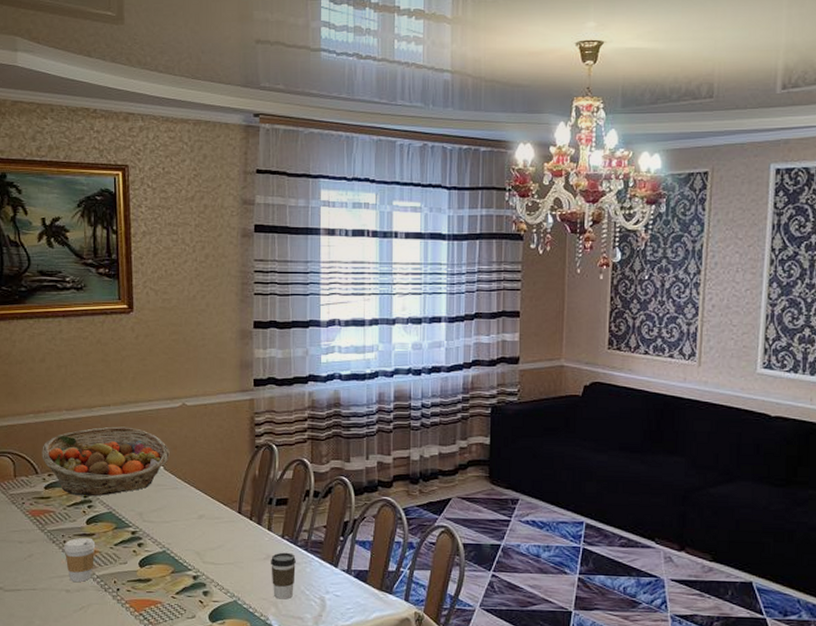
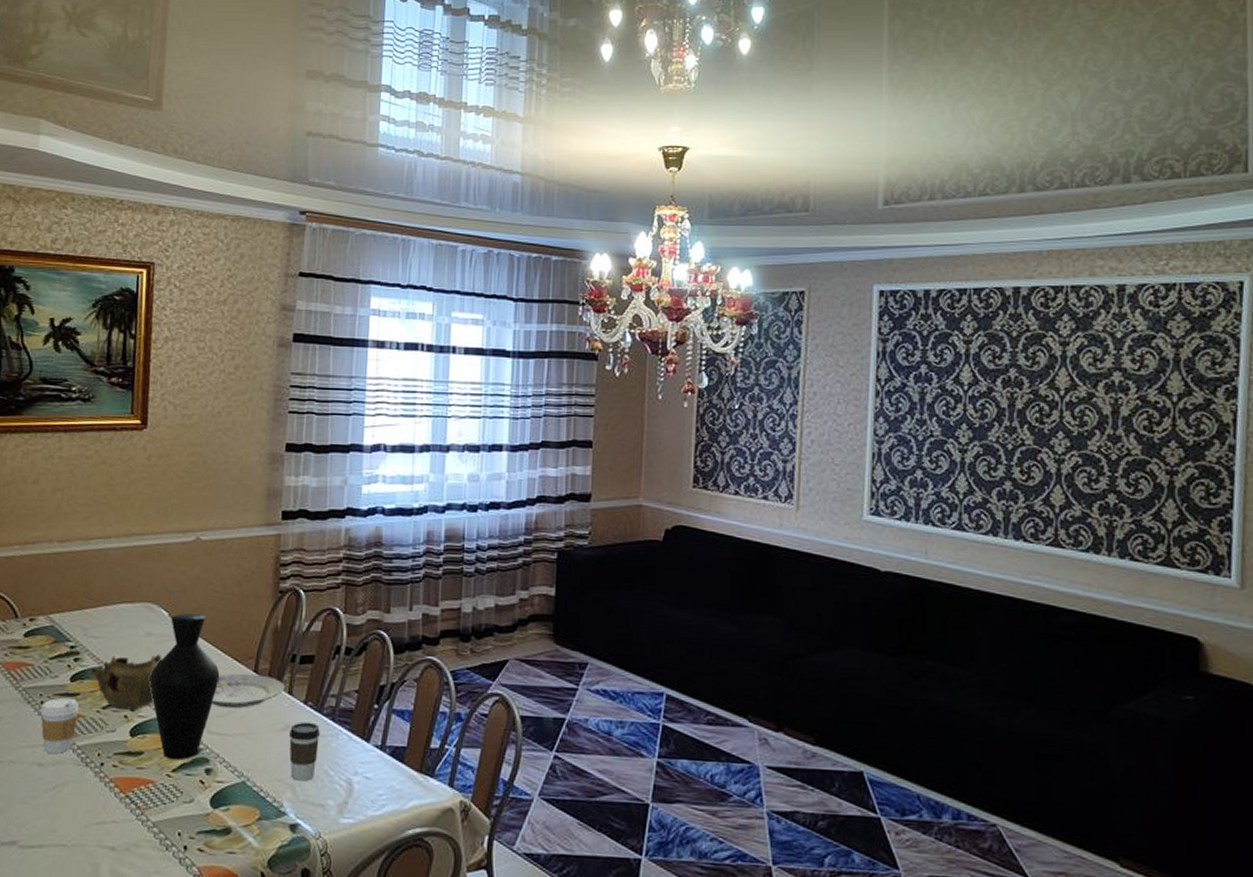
fruit basket: present [42,426,170,497] -> none [24,562,177,647]
teapot: none [101,500,161,546] -> present [89,654,162,710]
vase: none [152,466,210,585] -> present [149,612,220,760]
plate: none [205,514,265,543] -> present [212,673,285,709]

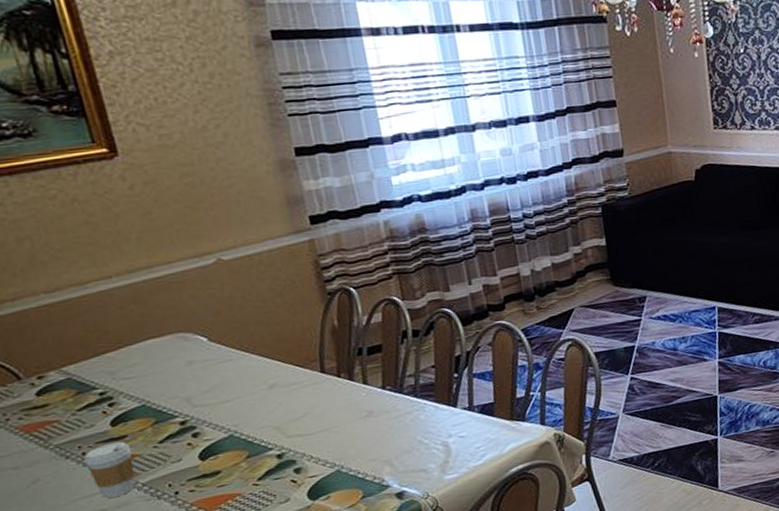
teapot: present [89,654,162,710] -> none [130,378,217,440]
vase: present [149,612,220,760] -> none [204,331,286,471]
plate: present [212,673,285,709] -> none [282,373,359,412]
coffee cup: present [289,721,320,781] -> none [373,403,409,457]

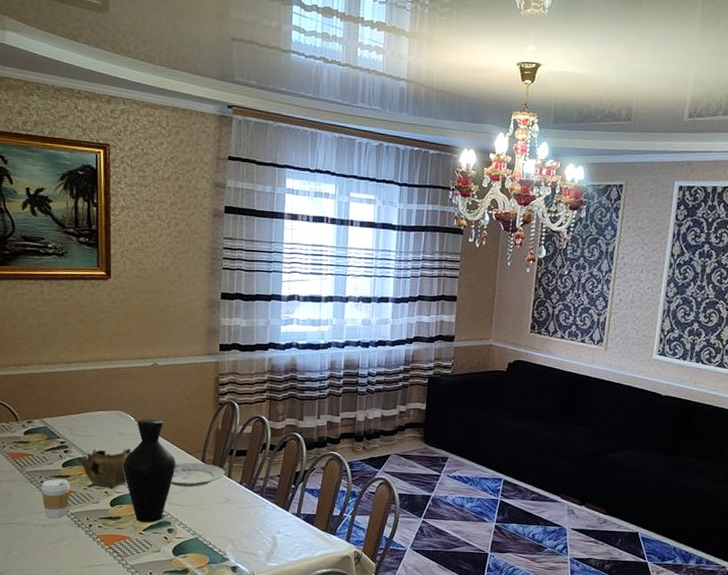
teapot: none [130,378,217,440] -> present [76,448,131,488]
vase: none [204,331,286,471] -> present [123,418,176,523]
plate: none [282,373,359,412] -> present [171,462,226,488]

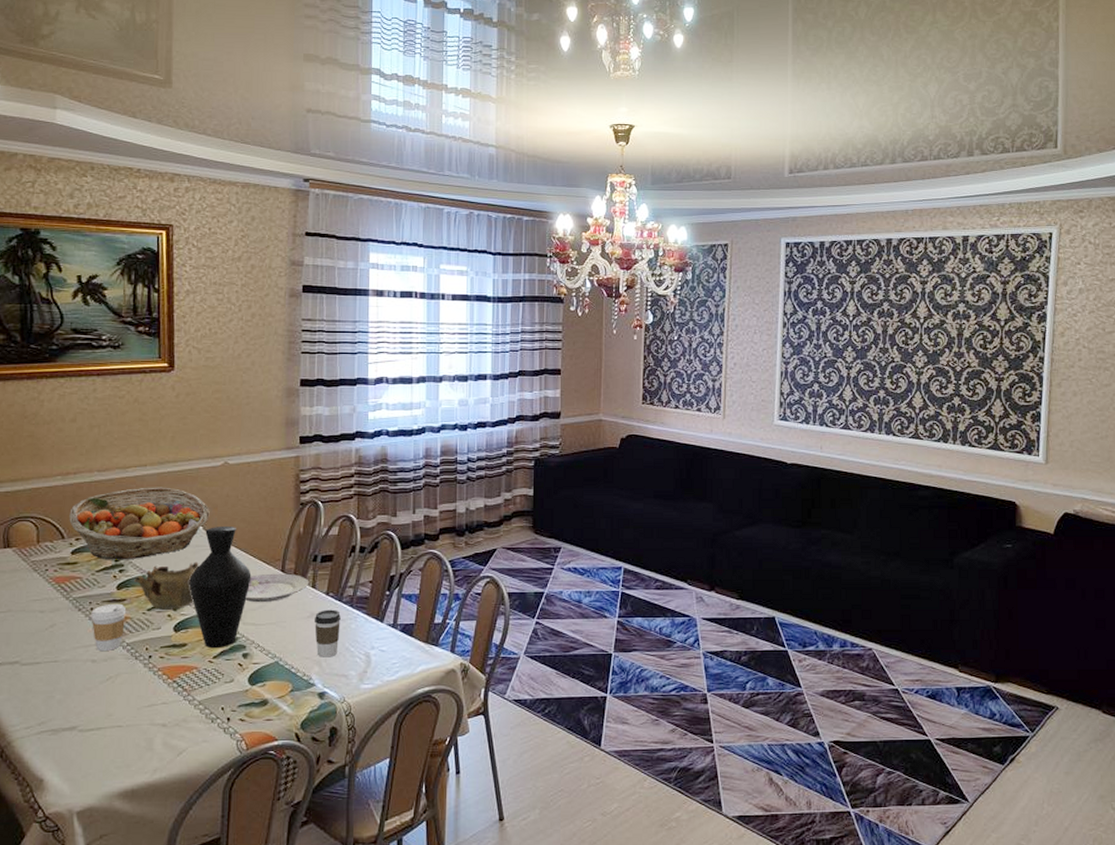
fruit basket: none [22,381,141,443] -> present [69,487,210,560]
coffee cup: none [229,497,252,538] -> present [314,609,341,658]

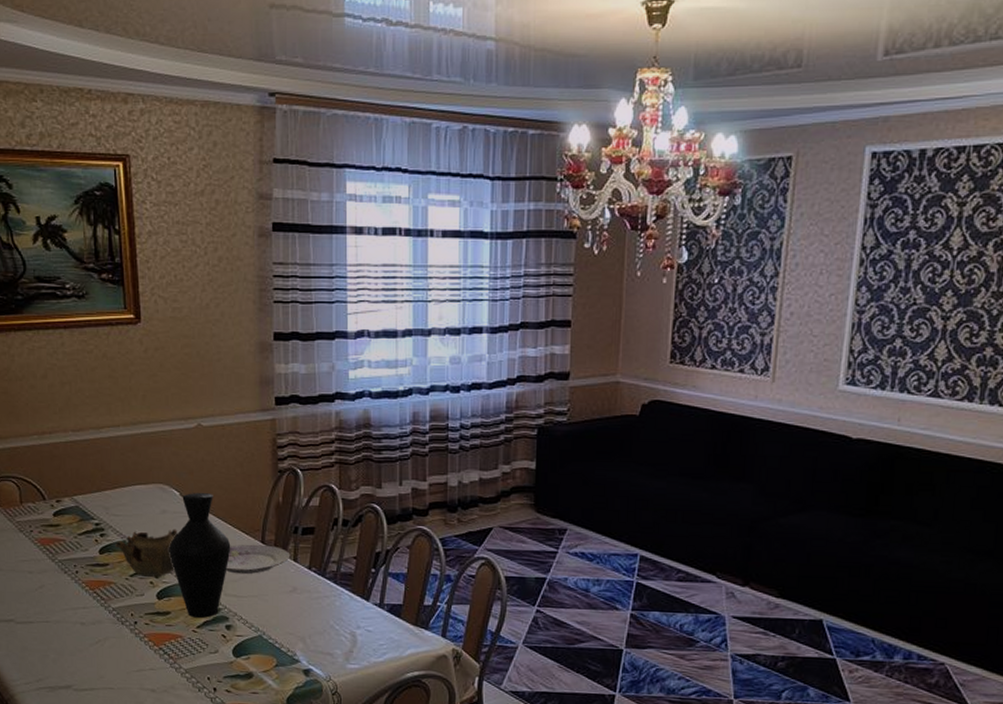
fruit basket: present [69,487,210,560] -> none [48,449,186,524]
coffee cup: present [91,603,127,651] -> none [76,567,110,614]
coffee cup: present [314,609,341,658] -> none [297,584,324,634]

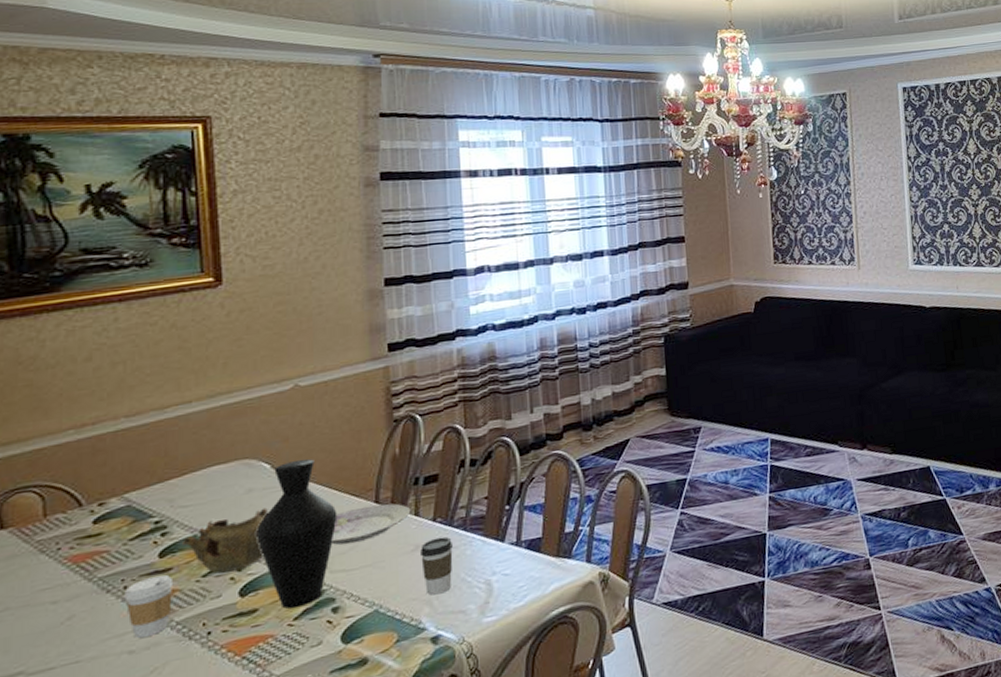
coffee cup: none [76,567,110,614] -> present [124,575,174,638]
coffee cup: none [297,584,324,634] -> present [420,536,453,596]

